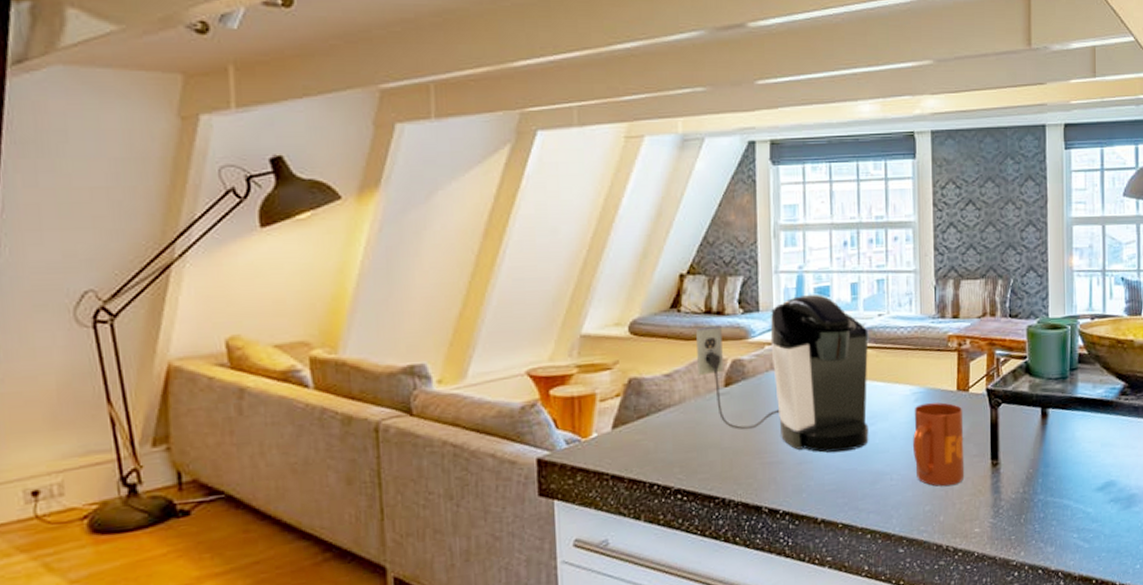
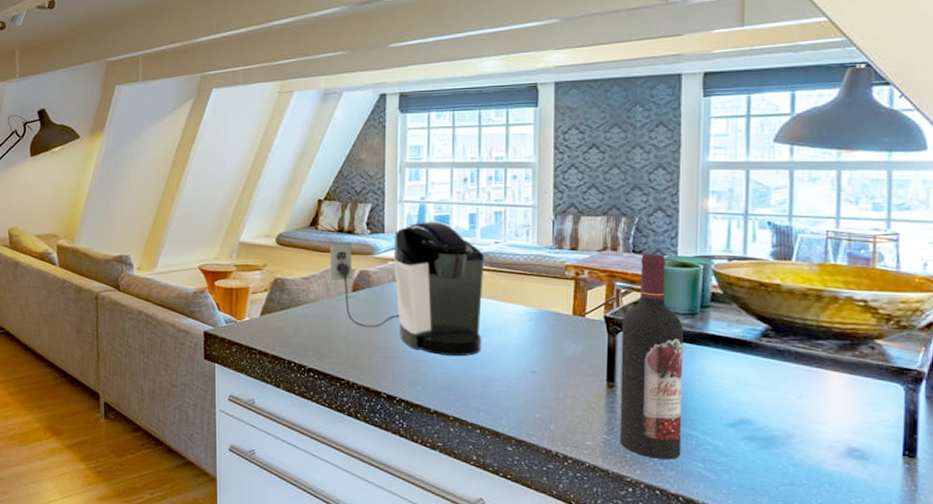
mug: present [913,402,965,486] -> none [525,324,579,400]
wine bottle: none [1002,316,1059,536] -> present [620,253,684,459]

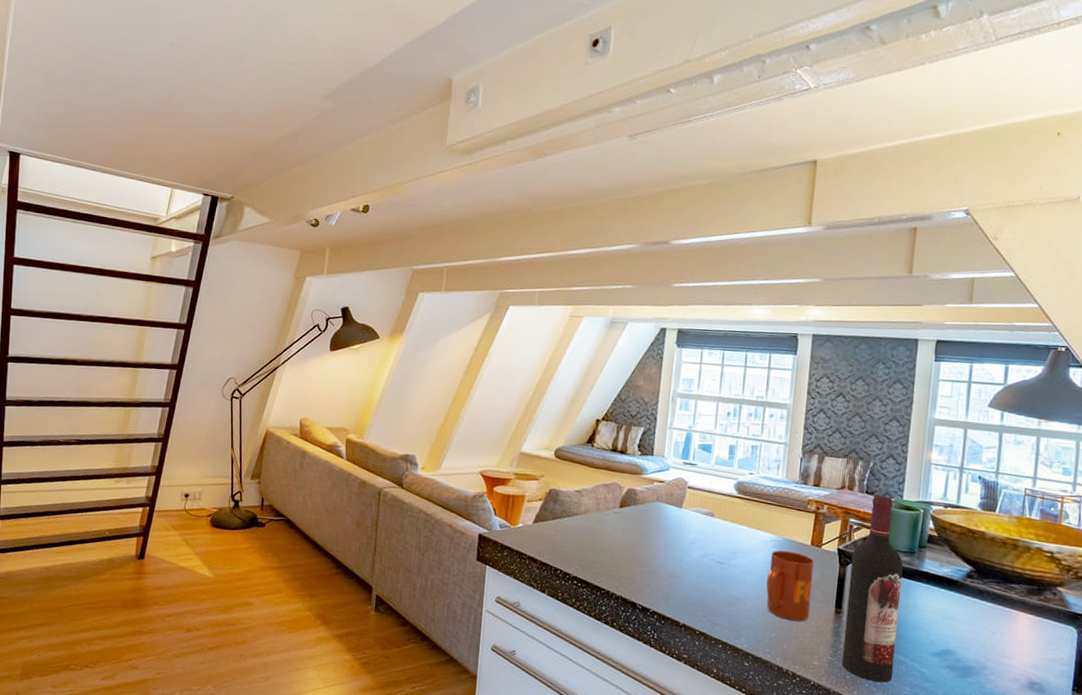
coffee maker: present [330,222,485,357] -> none [601,449,740,576]
mug: none [525,324,579,400] -> present [766,550,815,622]

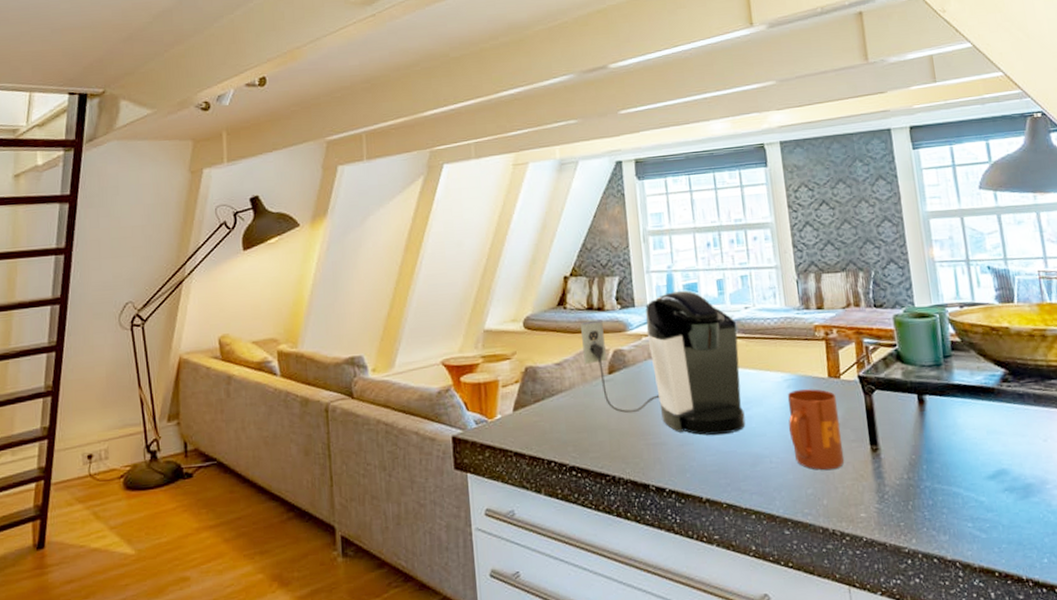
coffee maker: none [601,449,740,576] -> present [581,291,746,435]
wine bottle: present [842,495,903,683] -> none [875,306,951,524]

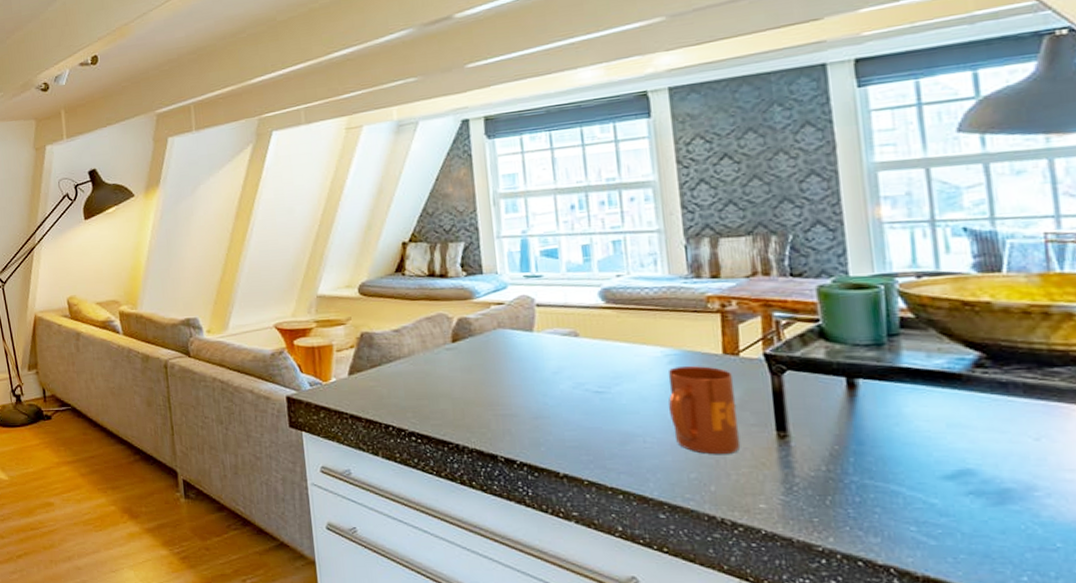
coffee maker: present [581,291,746,435] -> none [421,257,614,410]

